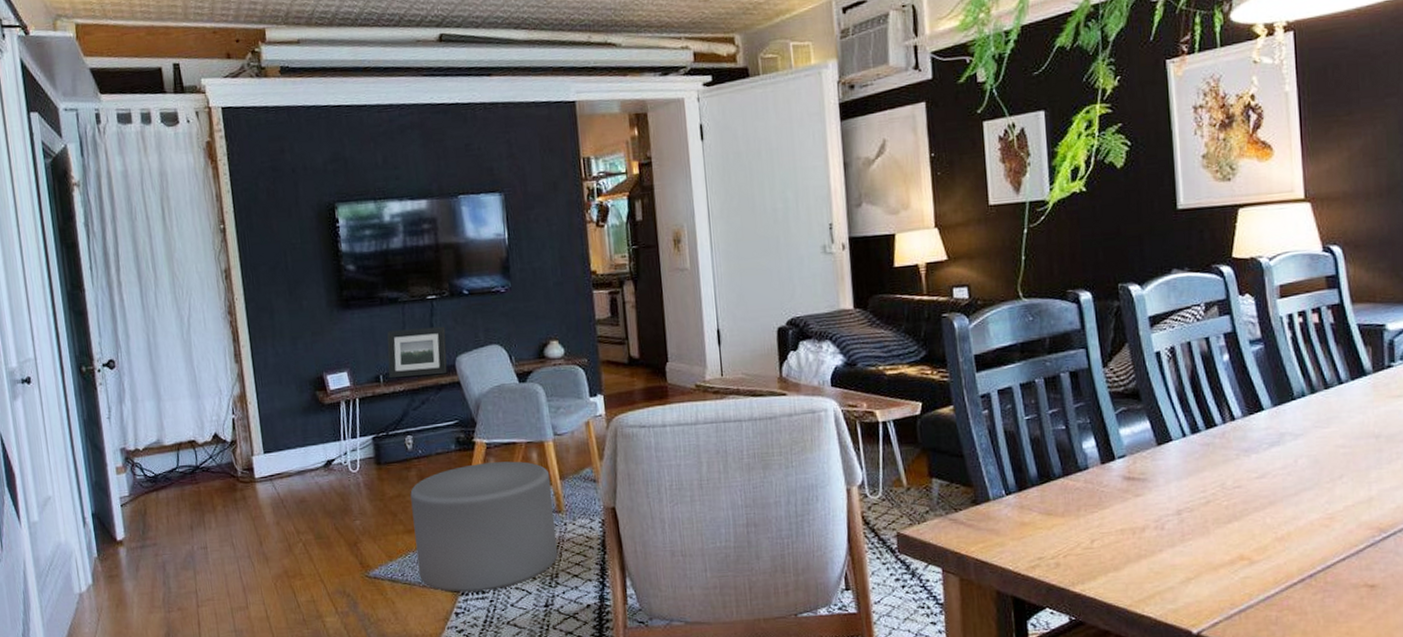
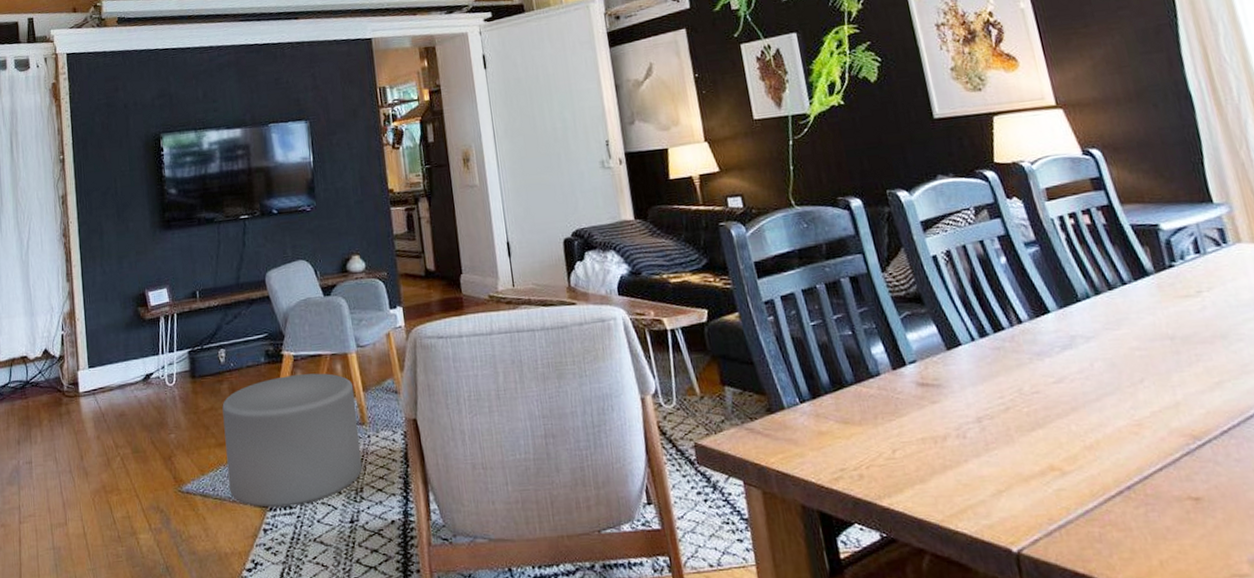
picture frame: present [387,326,448,379] -> none [203,244,258,294]

